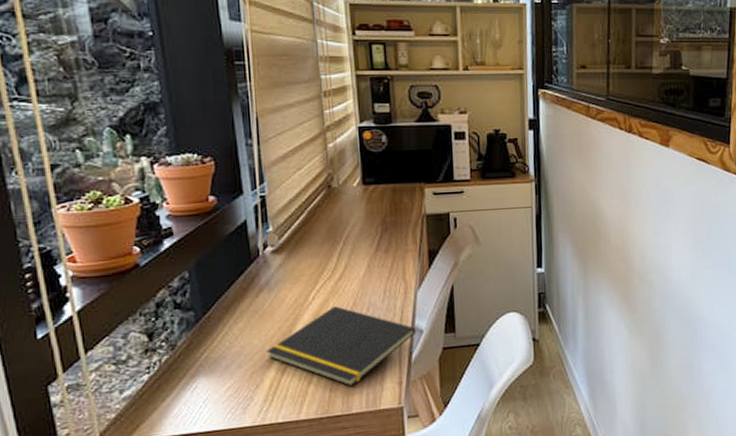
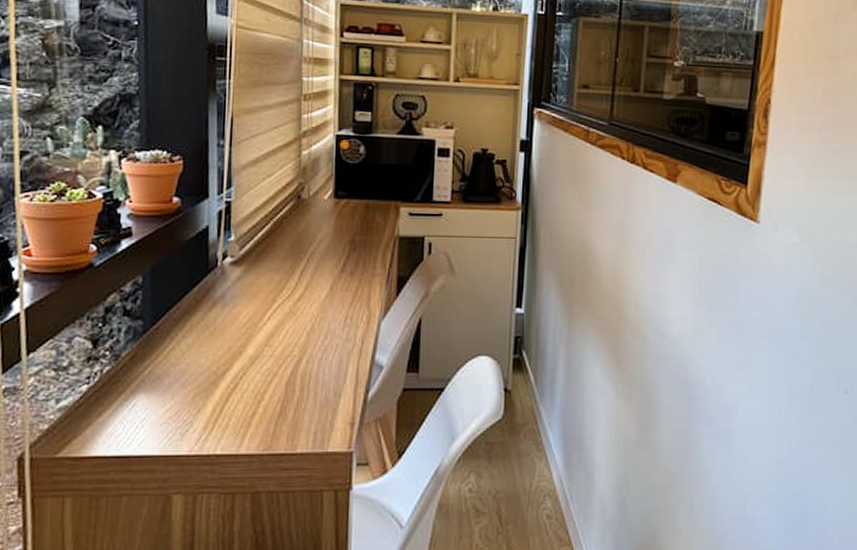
notepad: present [267,306,416,387] -> none [213,330,376,422]

